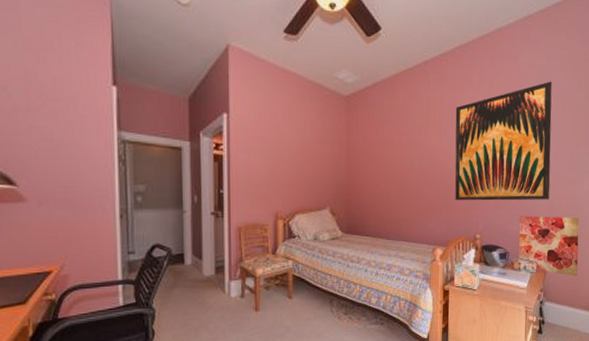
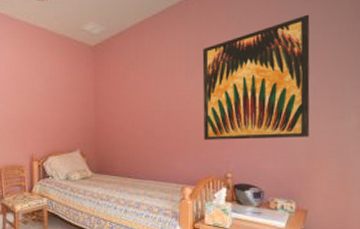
wall art: present [518,216,579,277] -> none [274,154,346,218]

